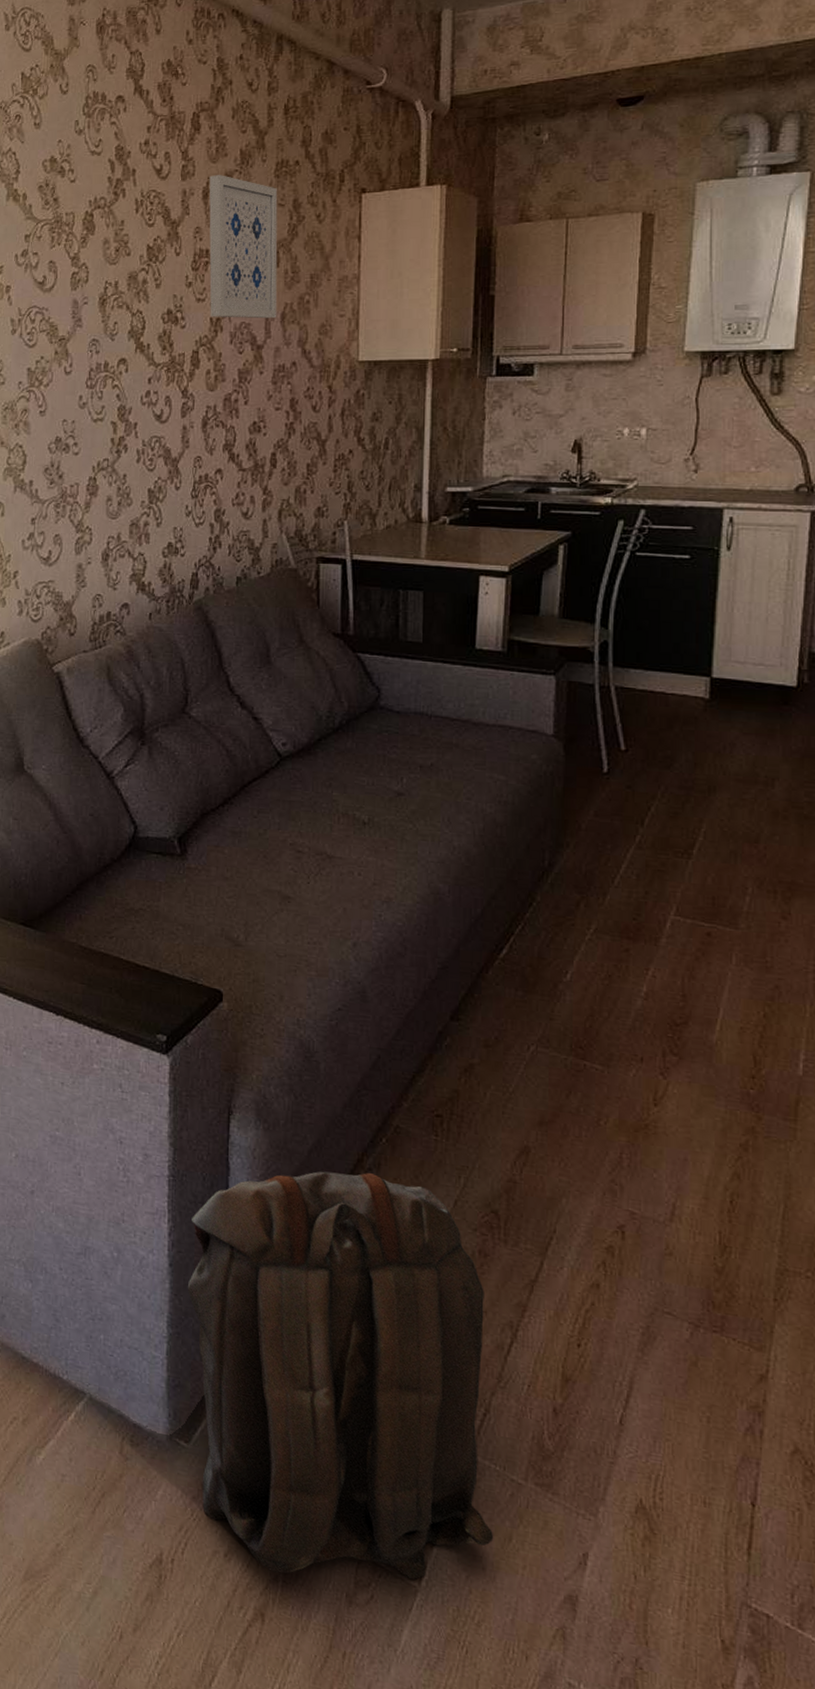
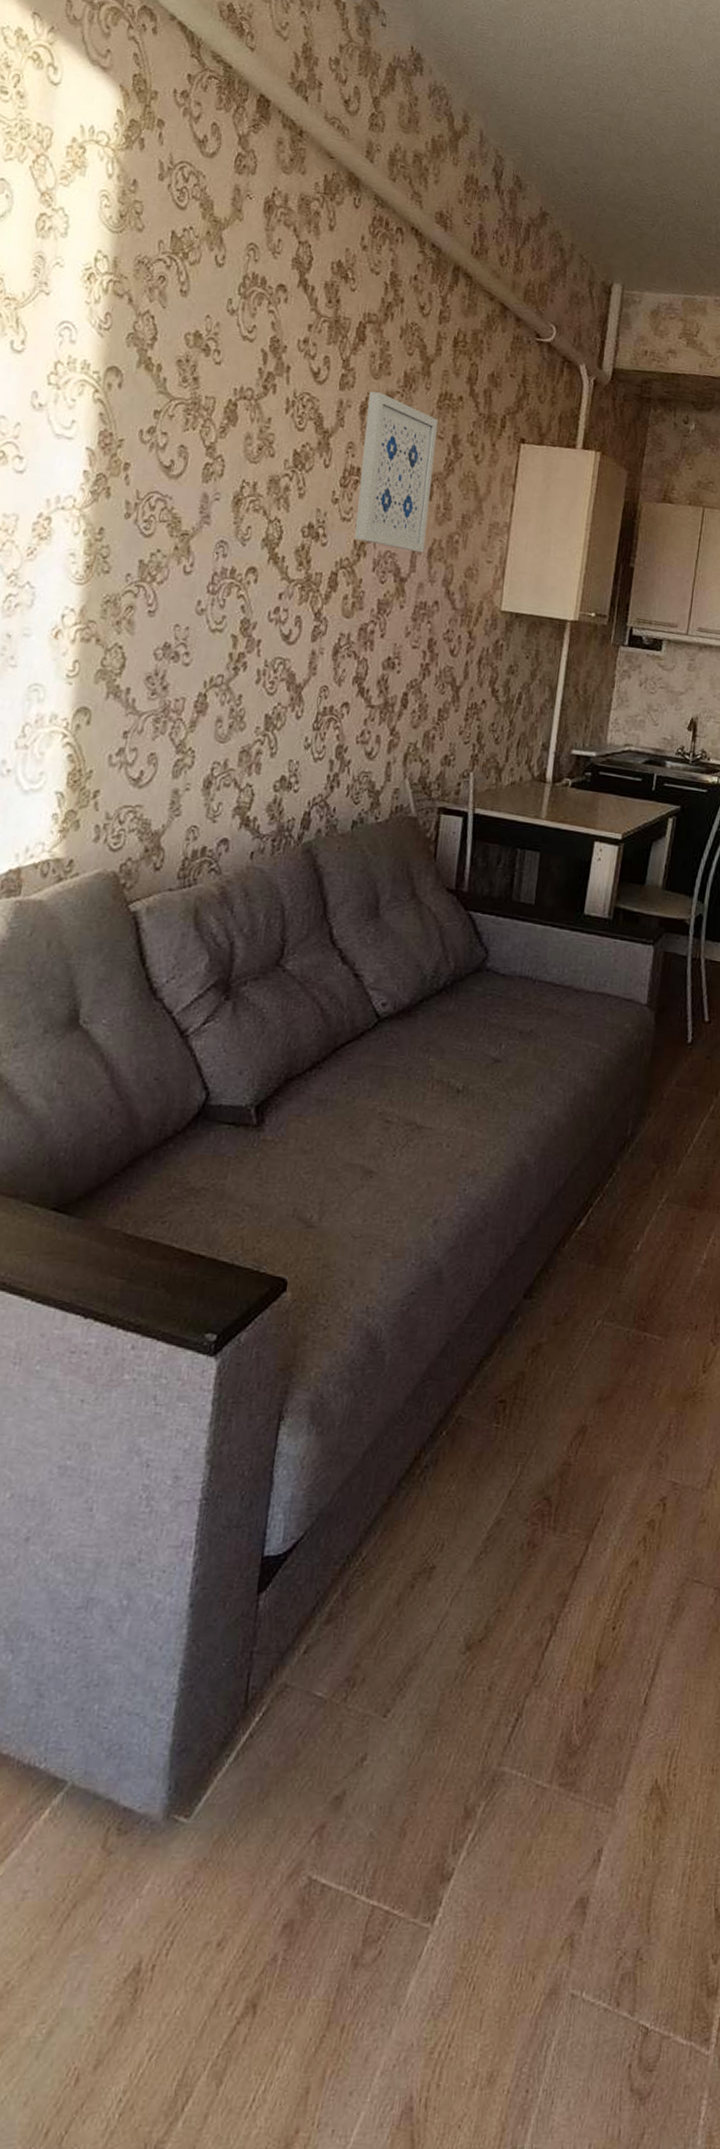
backpack: present [187,1171,494,1579] -> none [197,1471,529,1951]

